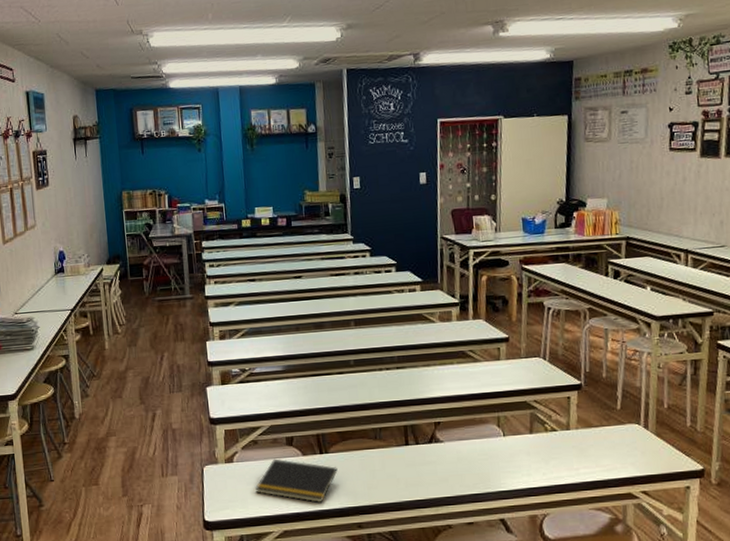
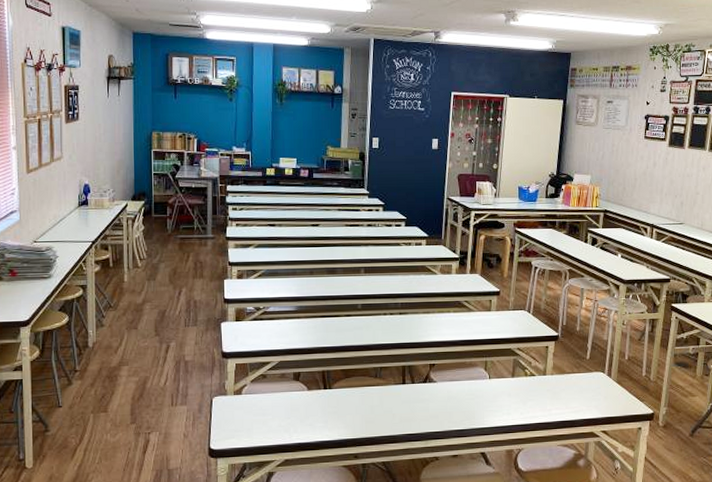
notepad: present [255,458,338,503] -> none [261,392,339,435]

